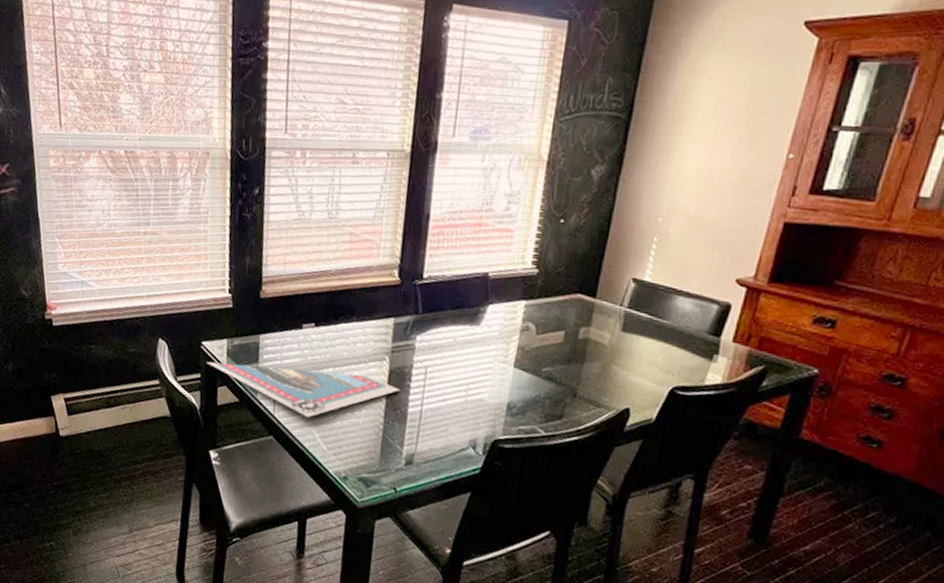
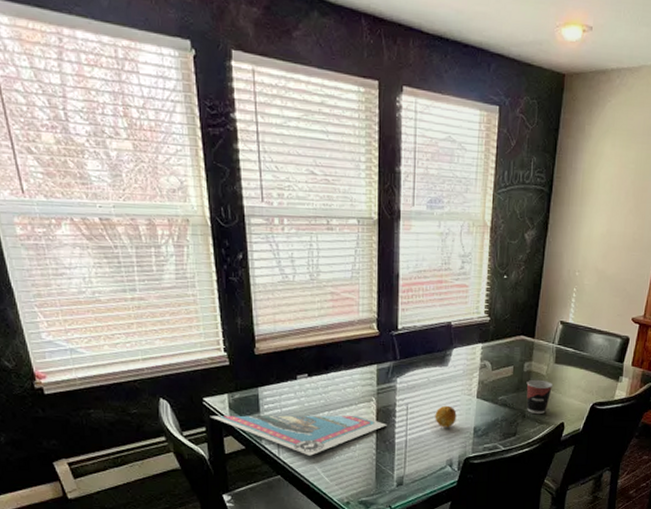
fruit: none [458,372,487,401] -> present [435,405,457,428]
cup: none [579,349,618,394] -> present [526,379,554,414]

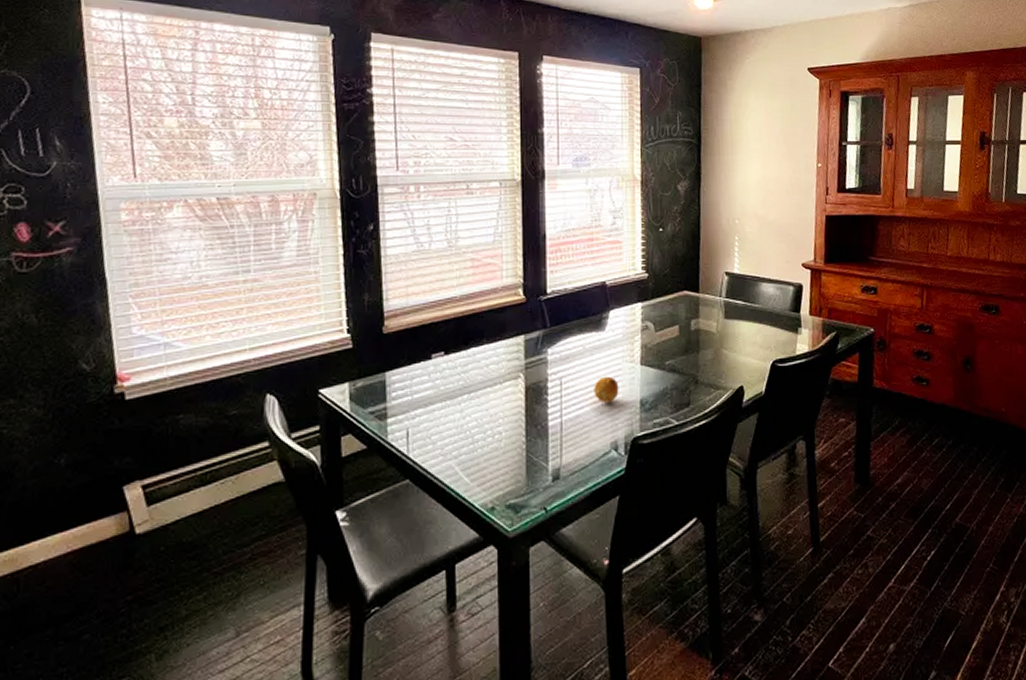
postcard: present [210,415,387,456] -> none [326,396,538,451]
cup: present [526,379,554,414] -> none [695,338,726,378]

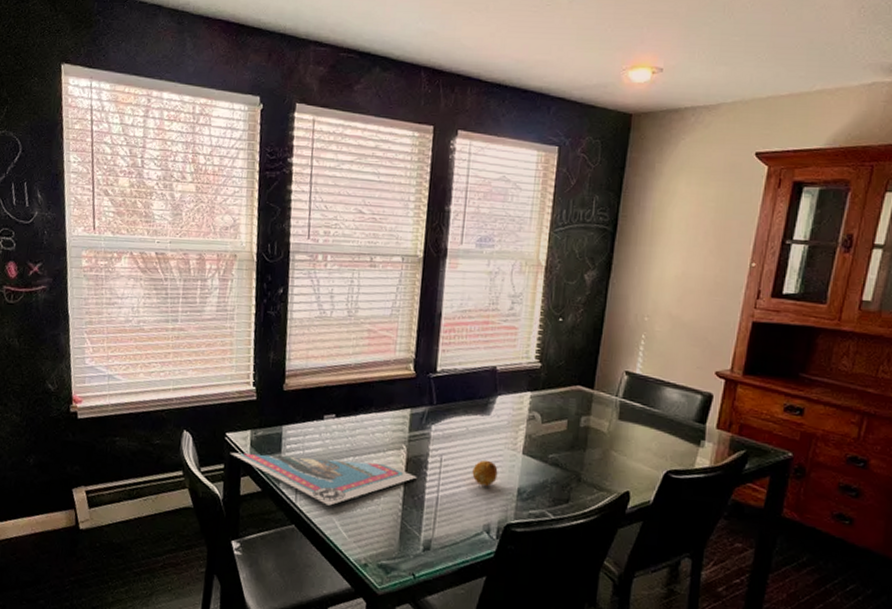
postcard: none [326,396,538,451] -> present [230,452,417,506]

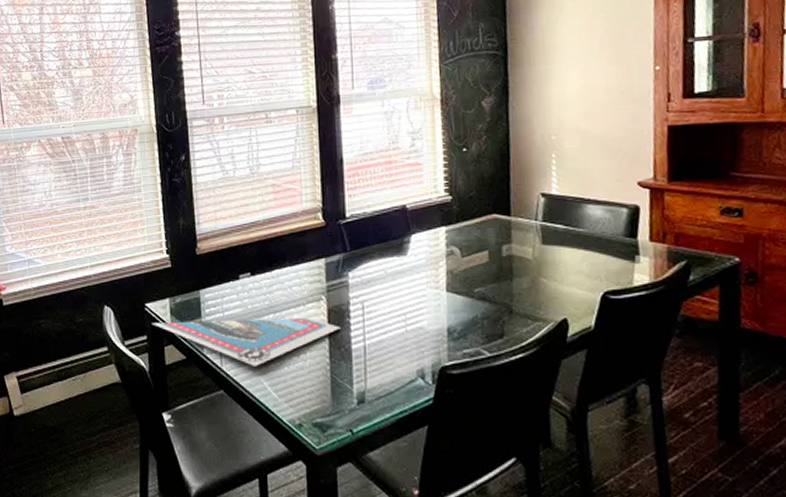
fruit: present [472,459,498,487] -> none [397,302,424,330]

